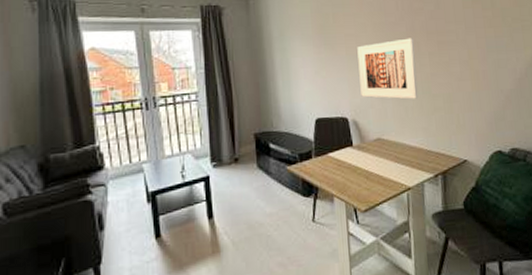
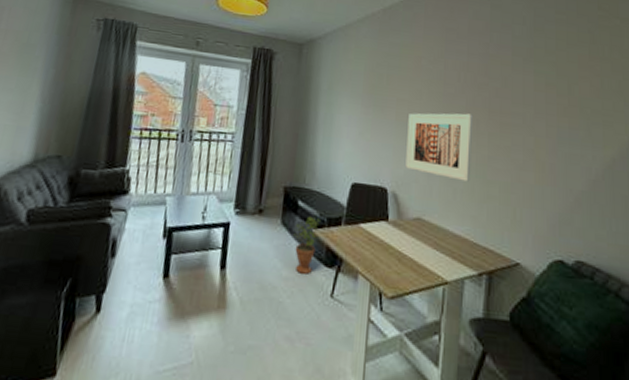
potted plant: none [270,155,293,208] -> present [293,216,320,274]

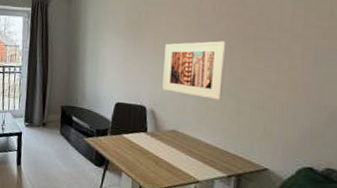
potted plant: present [293,216,320,274] -> none [70,128,90,171]

